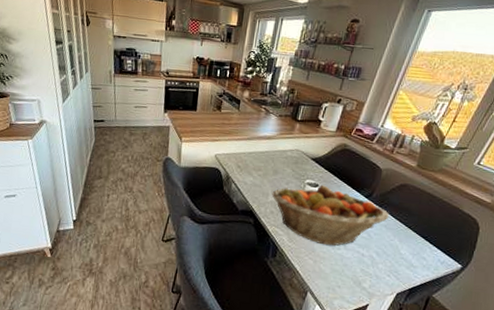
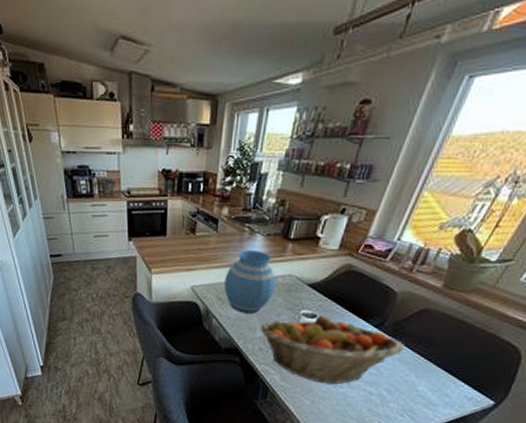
vase: none [242,127,286,181] -> present [224,250,276,314]

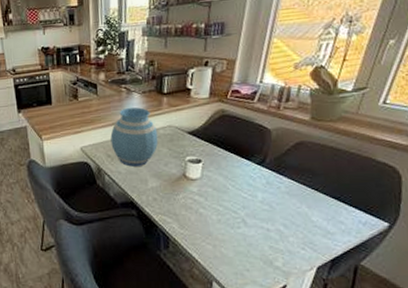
fruit basket: present [260,315,405,385] -> none [151,159,290,226]

